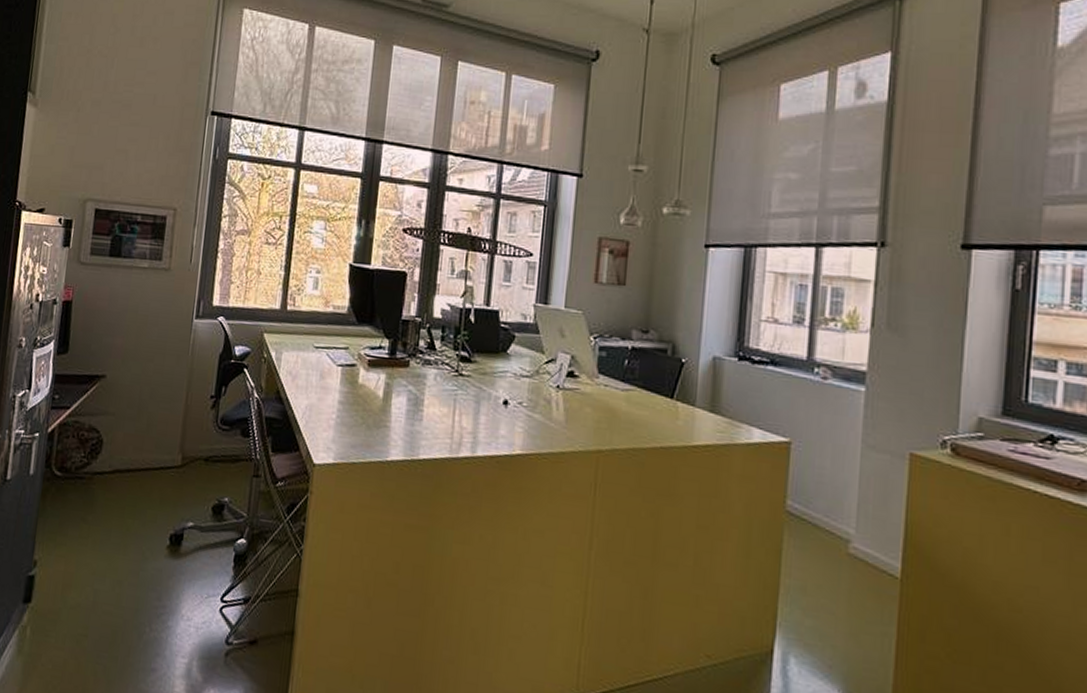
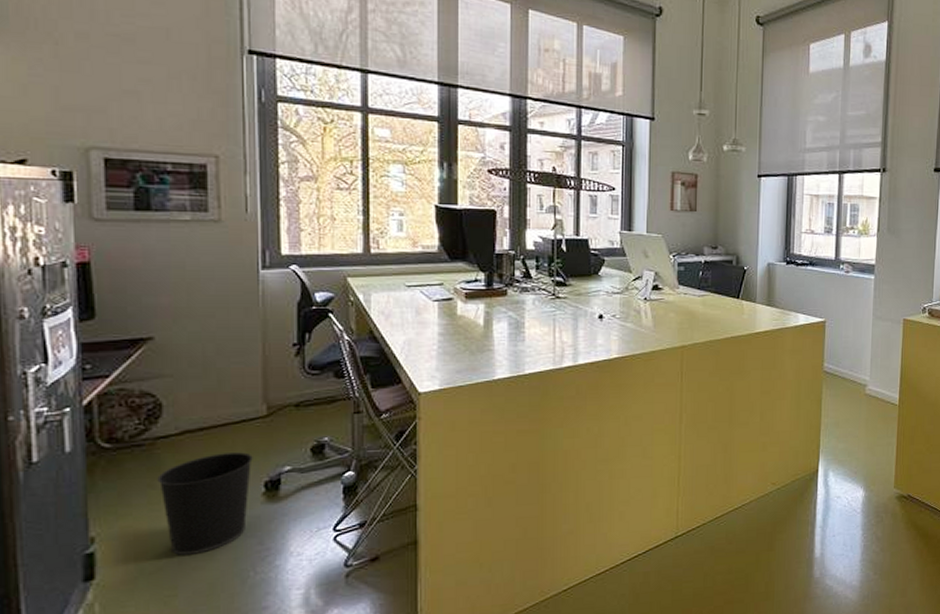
wastebasket: none [89,497,165,598] -> present [157,452,253,555]

